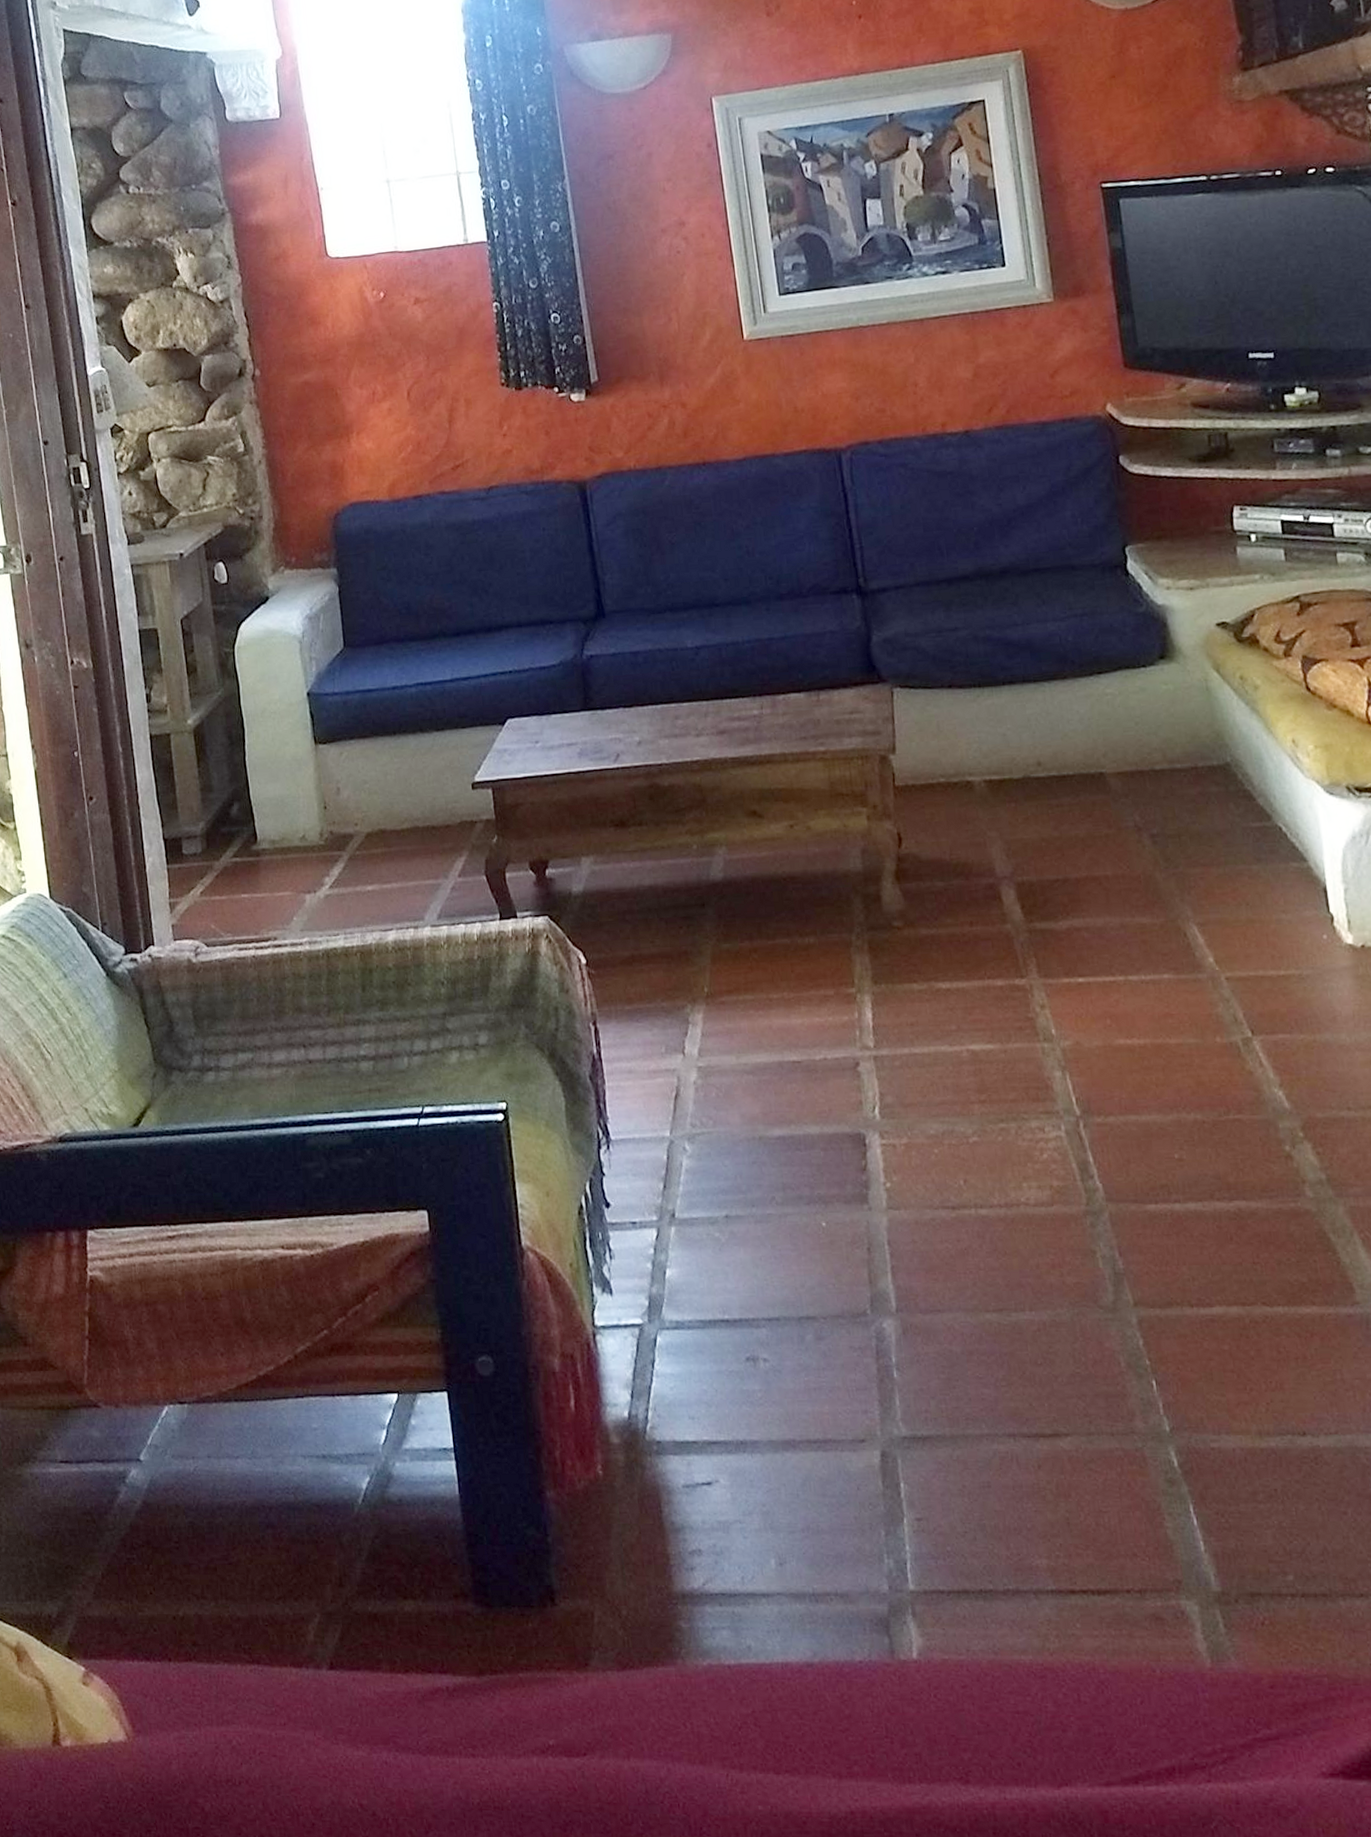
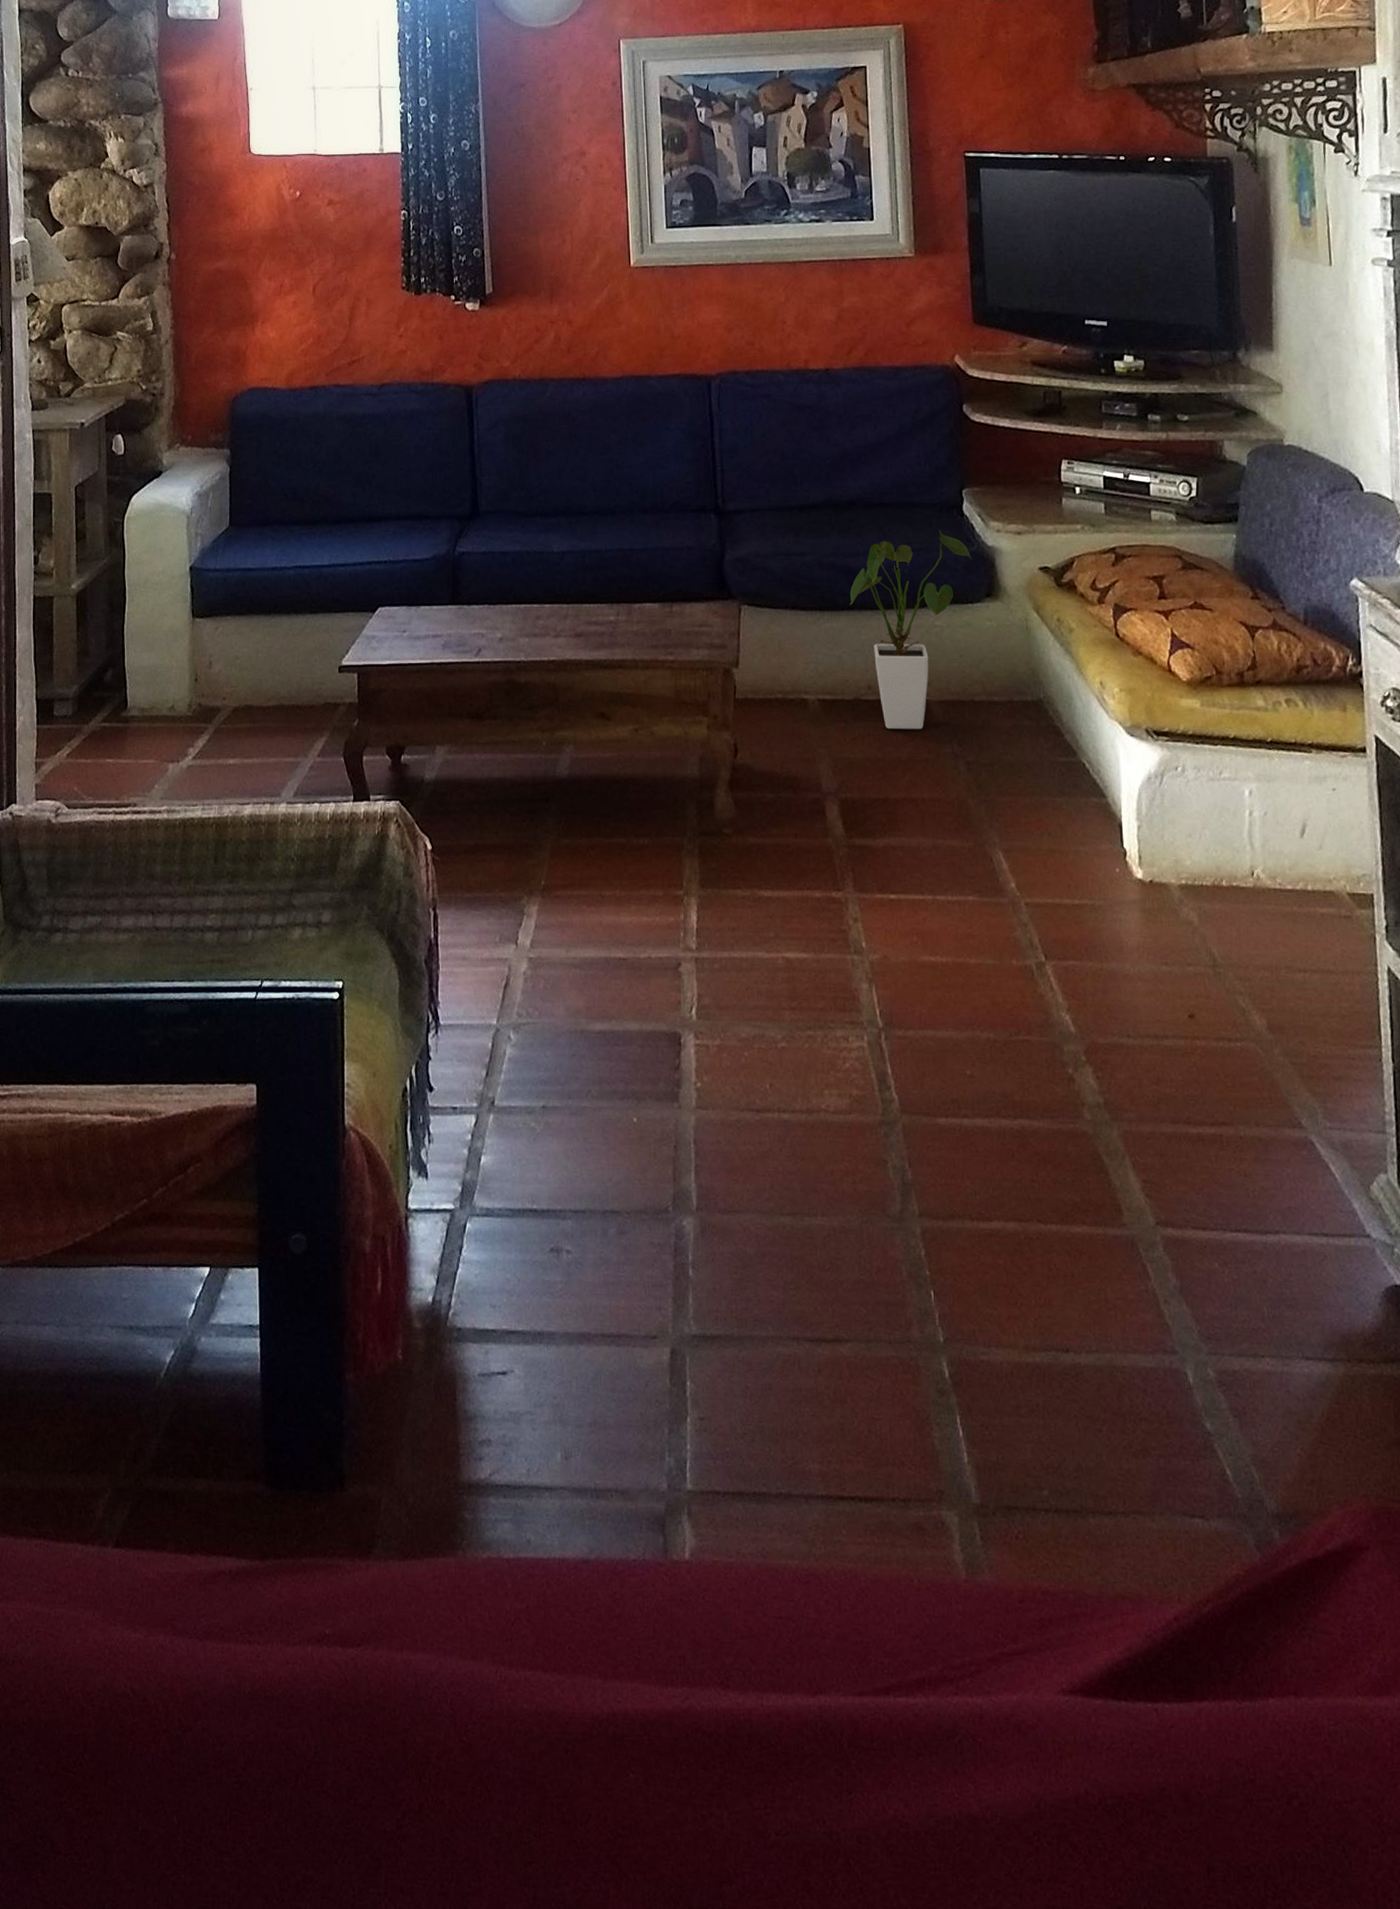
house plant: none [1009,592,1141,807] -> present [849,530,972,730]

